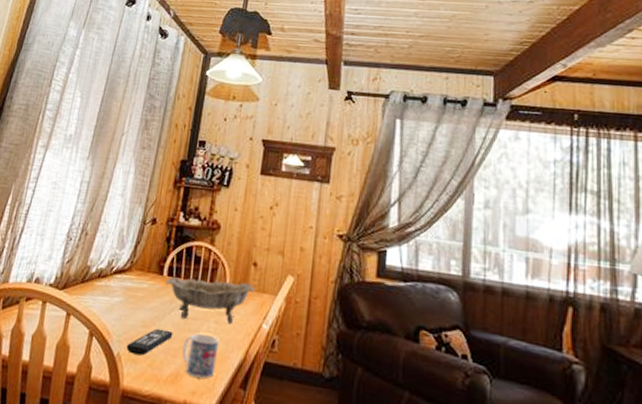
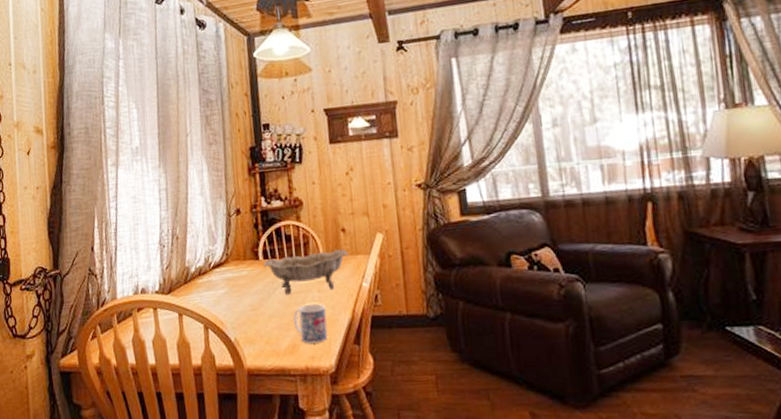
remote control: present [126,328,173,356] -> none [241,308,282,337]

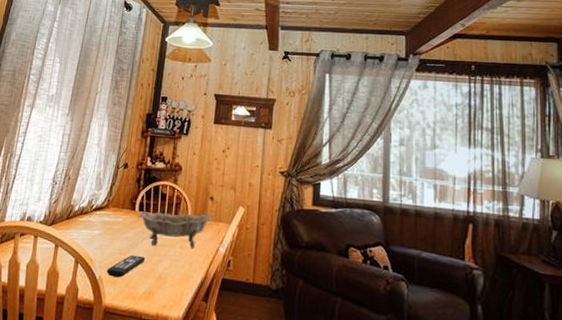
remote control: none [241,308,282,337] -> present [106,255,146,278]
mug: present [293,303,328,344] -> none [154,257,183,294]

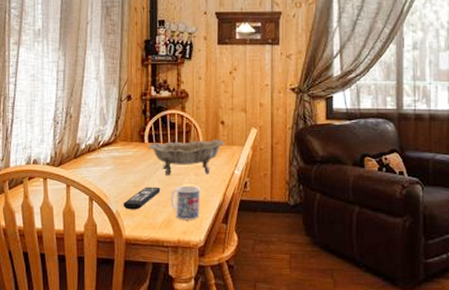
mug: none [154,257,183,294] -> present [171,185,200,220]

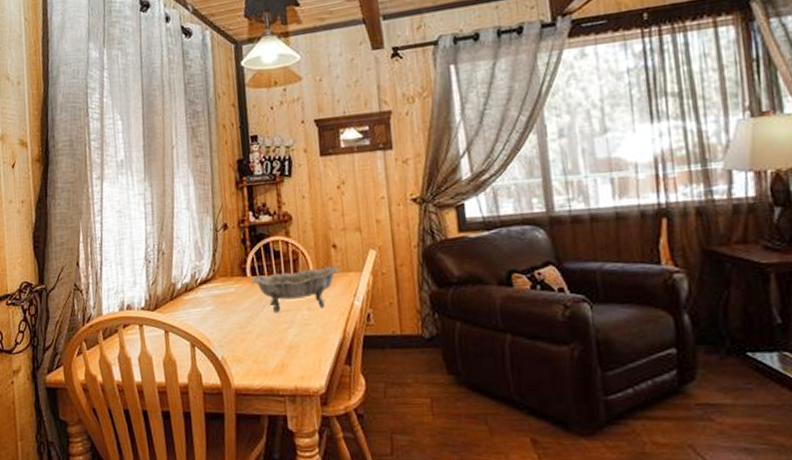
remote control: present [123,186,161,210] -> none [228,326,270,355]
mug: present [171,185,200,220] -> none [282,322,318,363]

